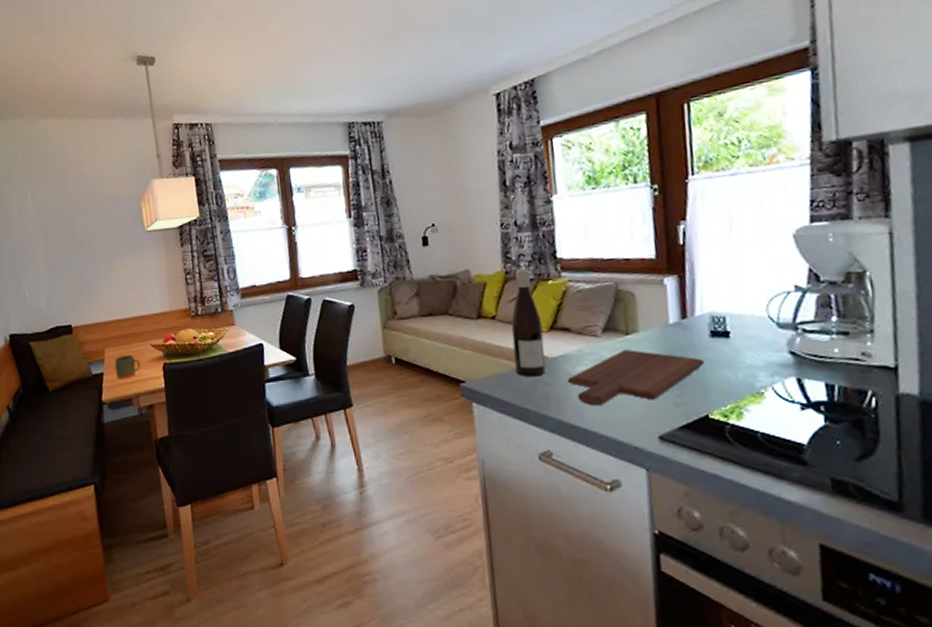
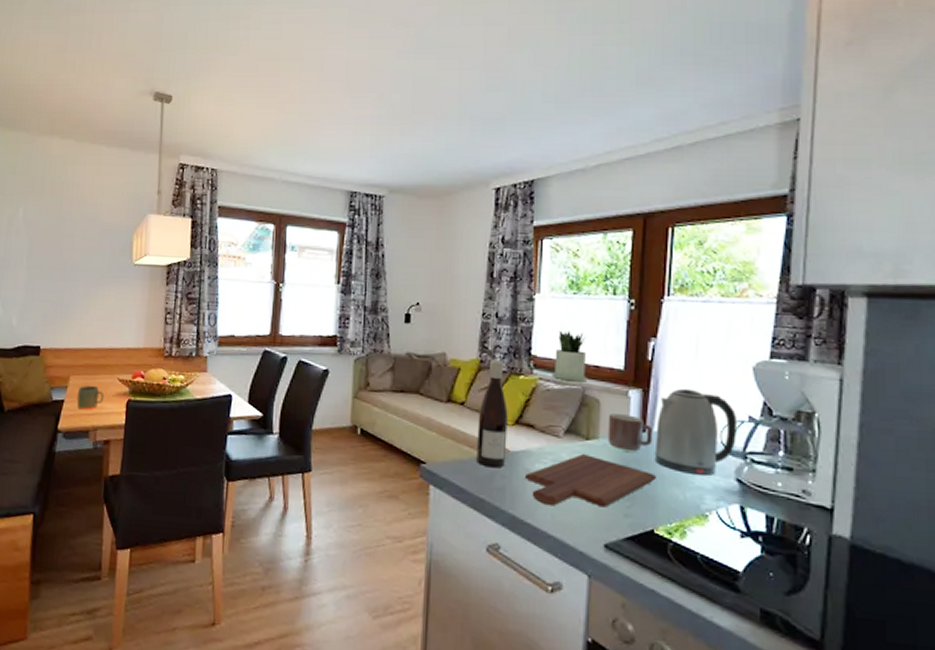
planter: none [580,227,620,279] -> present [551,330,588,382]
mug: none [645,303,696,342] -> present [607,413,653,453]
kettle: none [697,267,785,354] -> present [654,388,737,476]

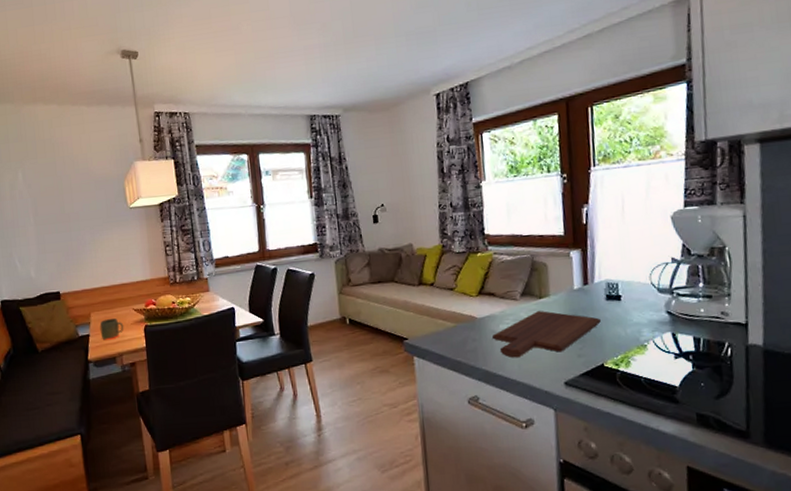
bottle: present [475,360,508,468] -> none [446,243,474,335]
planter: present [551,330,588,382] -> none [504,209,535,252]
mug: present [607,413,653,453] -> none [555,272,595,304]
kettle: present [654,388,737,476] -> none [596,242,664,314]

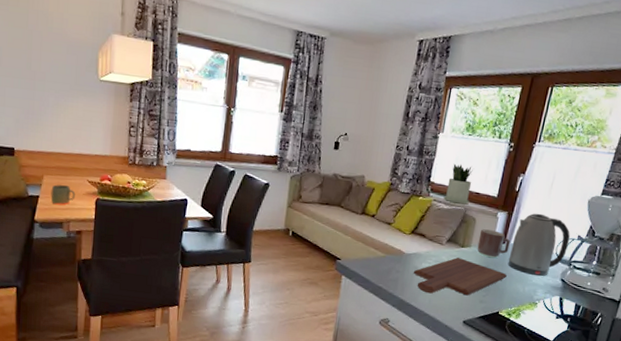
planter: none [504,209,535,252] -> present [443,163,473,204]
mug: none [555,272,595,304] -> present [477,229,510,259]
kettle: none [596,242,664,314] -> present [507,213,570,276]

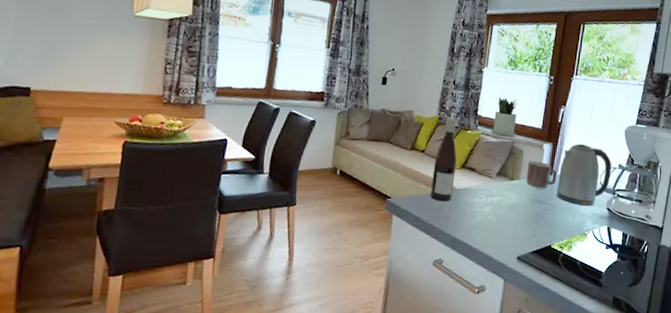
mug: present [51,184,76,205] -> none [70,127,100,150]
bottle: none [378,183,409,266] -> present [429,117,457,202]
cutting board: present [414,257,507,296] -> none [466,191,556,230]

